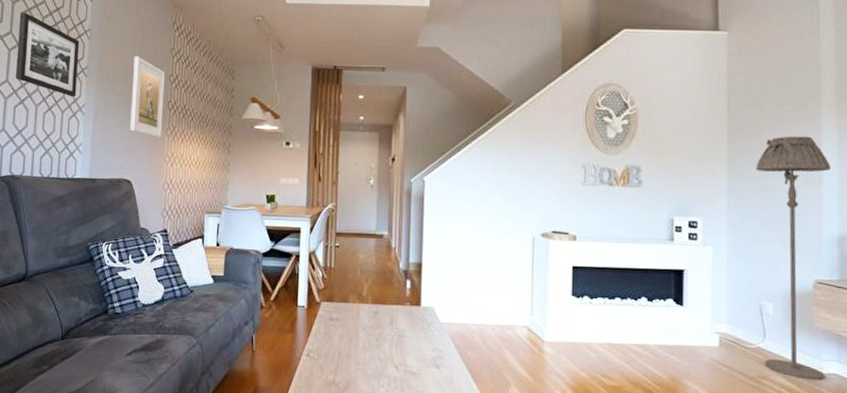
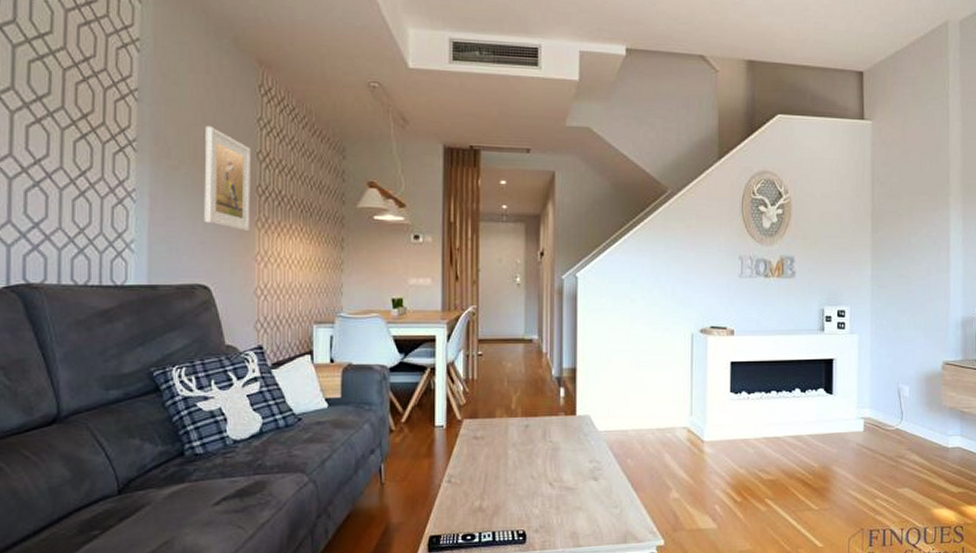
picture frame: present [16,12,80,97] -> none [24,60,123,179]
floor lamp: present [756,136,830,381] -> none [895,225,957,455]

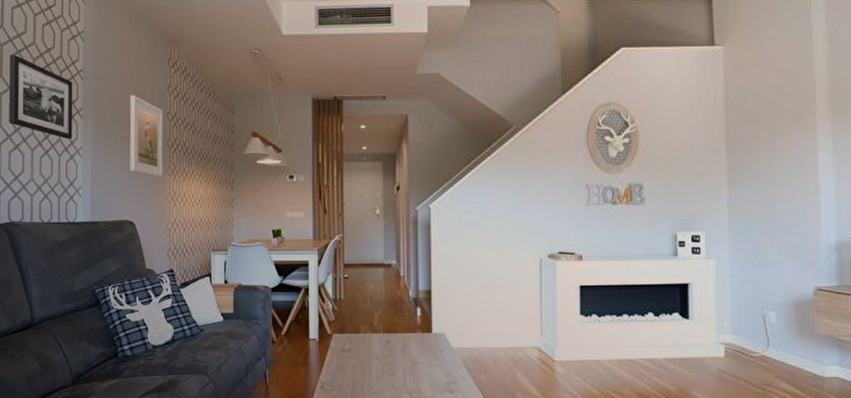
picture frame: none [24,60,123,179] -> present [8,54,73,140]

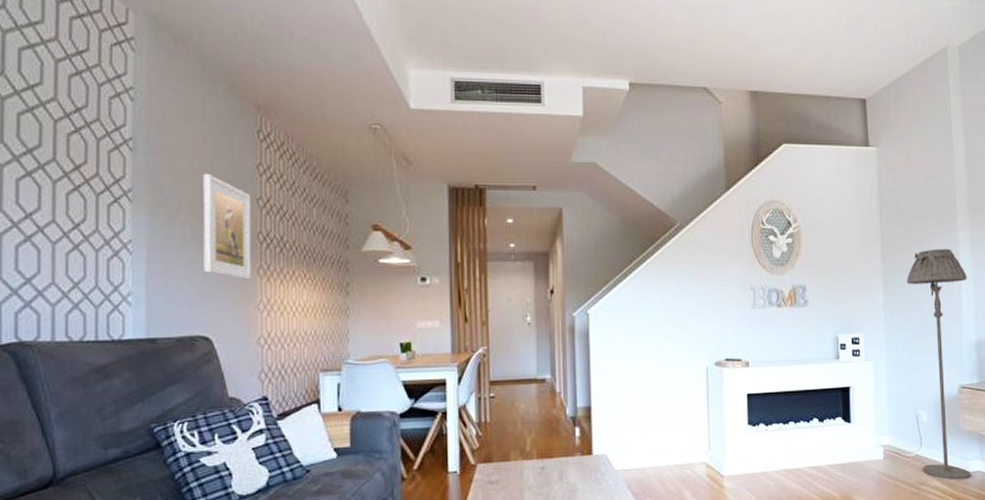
picture frame: present [8,54,73,140] -> none [14,112,118,231]
floor lamp: none [755,146,828,385] -> present [906,248,971,480]

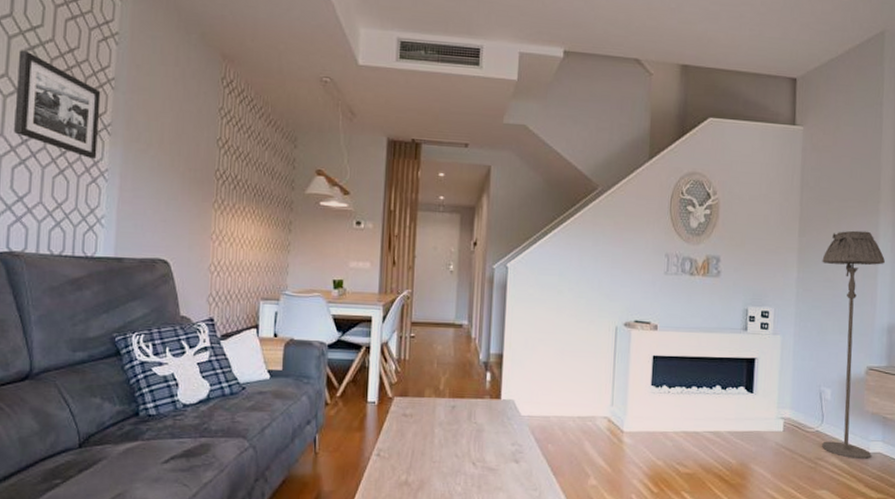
picture frame: none [14,112,118,231] -> present [14,50,101,160]
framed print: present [203,173,252,280] -> none [167,113,211,212]

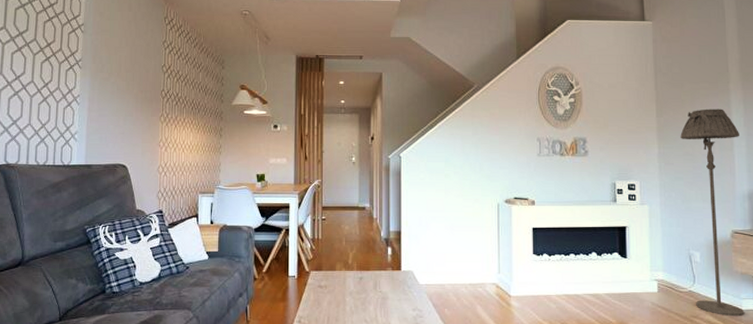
picture frame: present [14,50,101,160] -> none [10,8,74,88]

